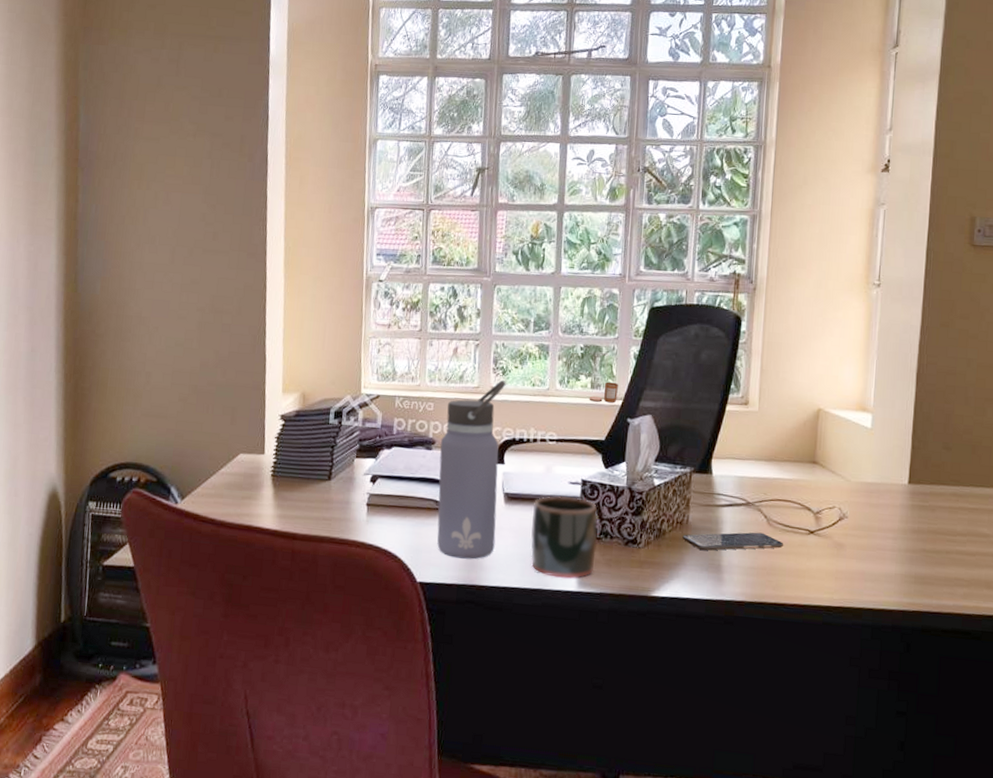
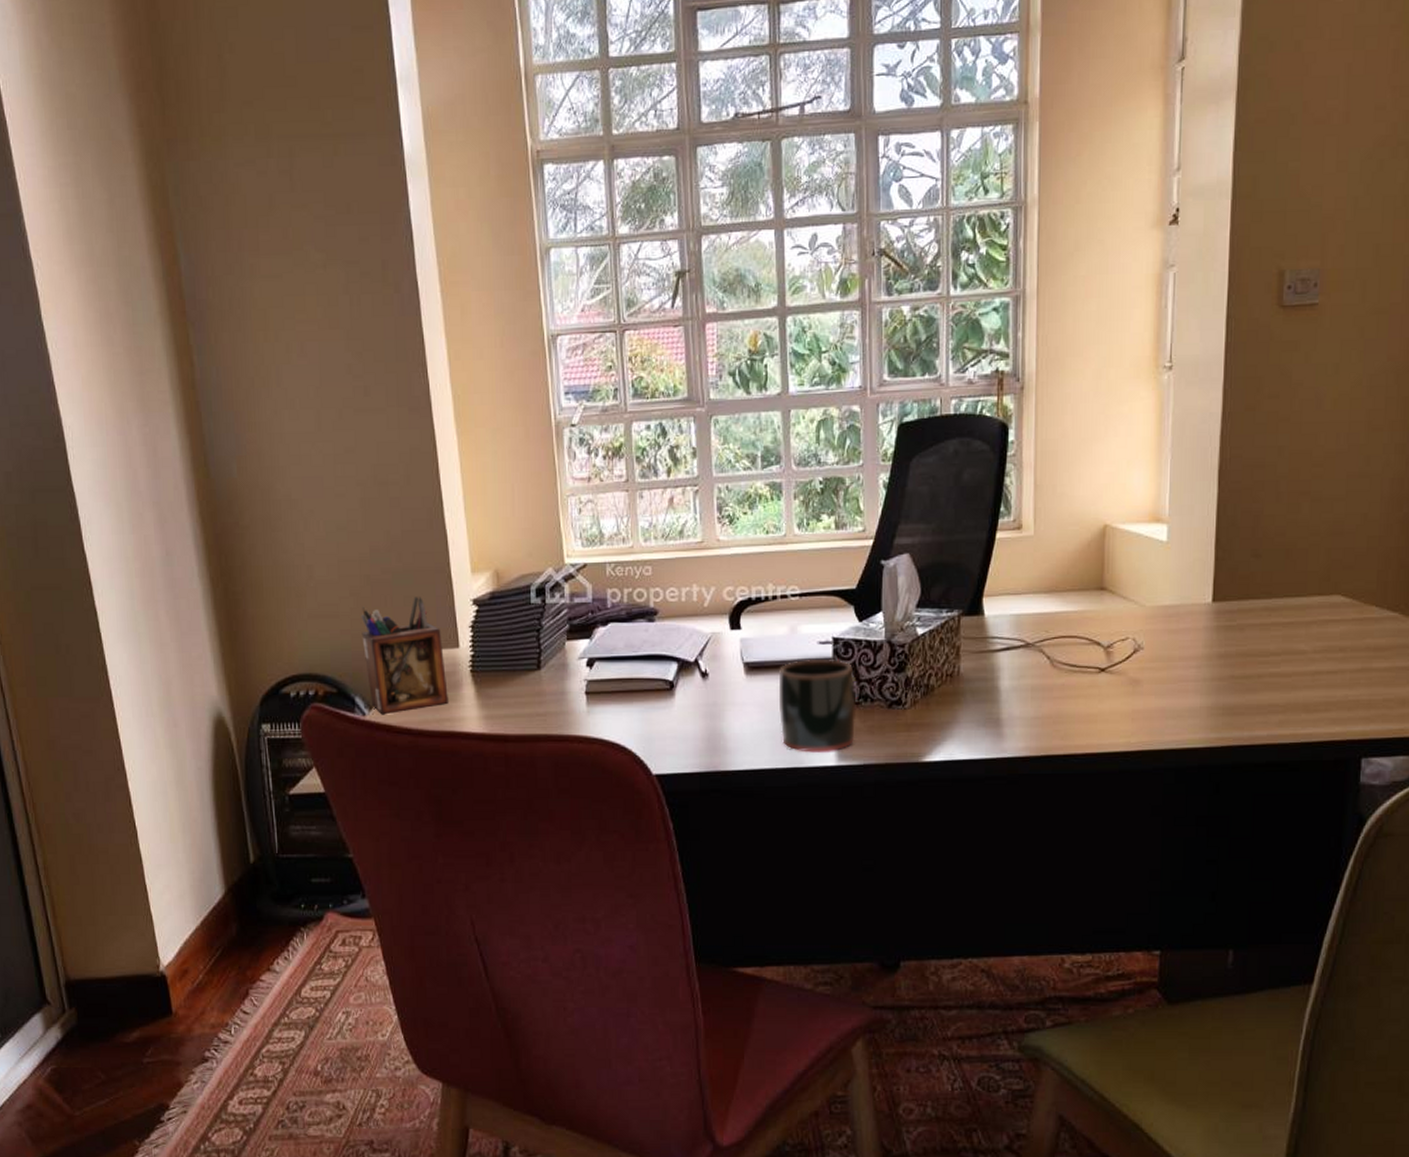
desk organizer: none [183,408,251,505] -> present [361,597,448,715]
water bottle: present [437,379,506,559] -> none [663,530,738,743]
candle: present [589,382,618,403] -> none [834,519,867,545]
smartphone: present [682,532,784,551] -> none [954,676,1072,705]

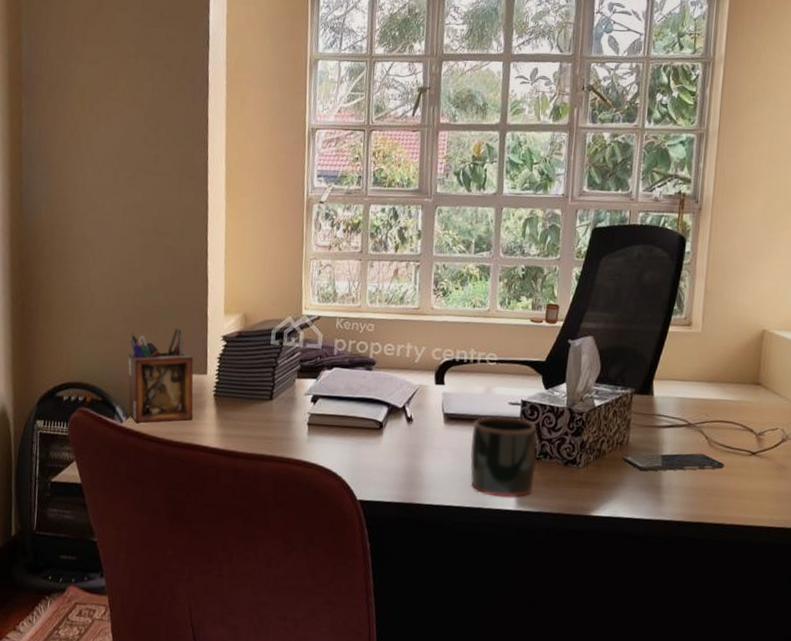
candle: none [834,519,867,545] -> present [529,303,560,325]
smartphone: none [954,676,1072,705] -> present [622,453,725,472]

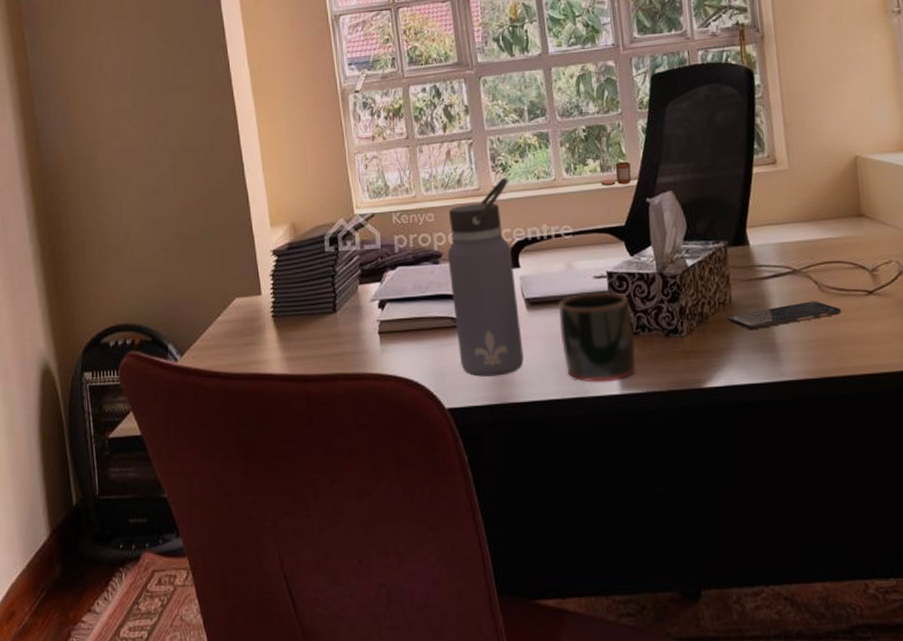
desk organizer: present [128,329,194,424] -> none [172,250,253,360]
water bottle: none [377,301,447,478] -> present [447,177,524,377]

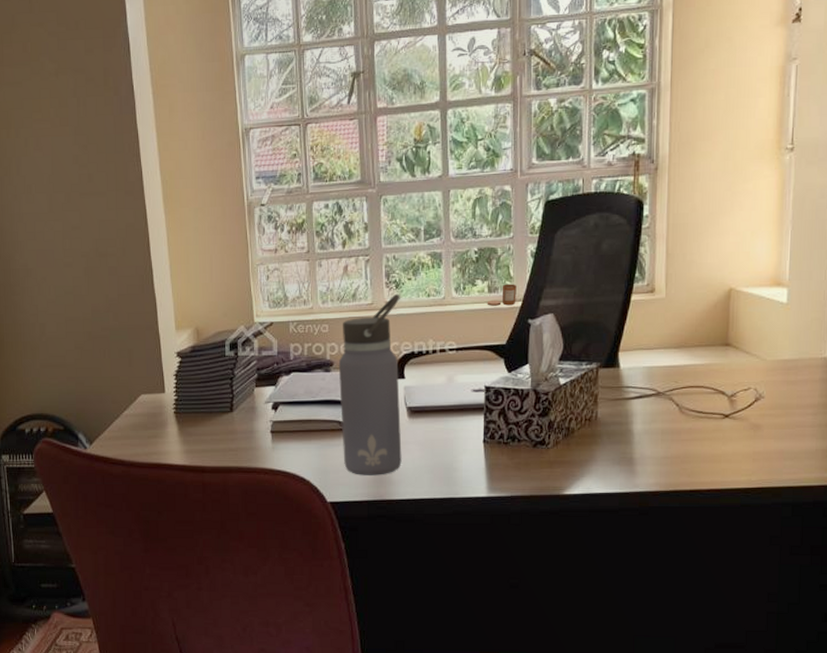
mug: present [558,291,637,383] -> none [437,404,506,485]
smartphone: present [728,301,842,330] -> none [592,421,698,445]

